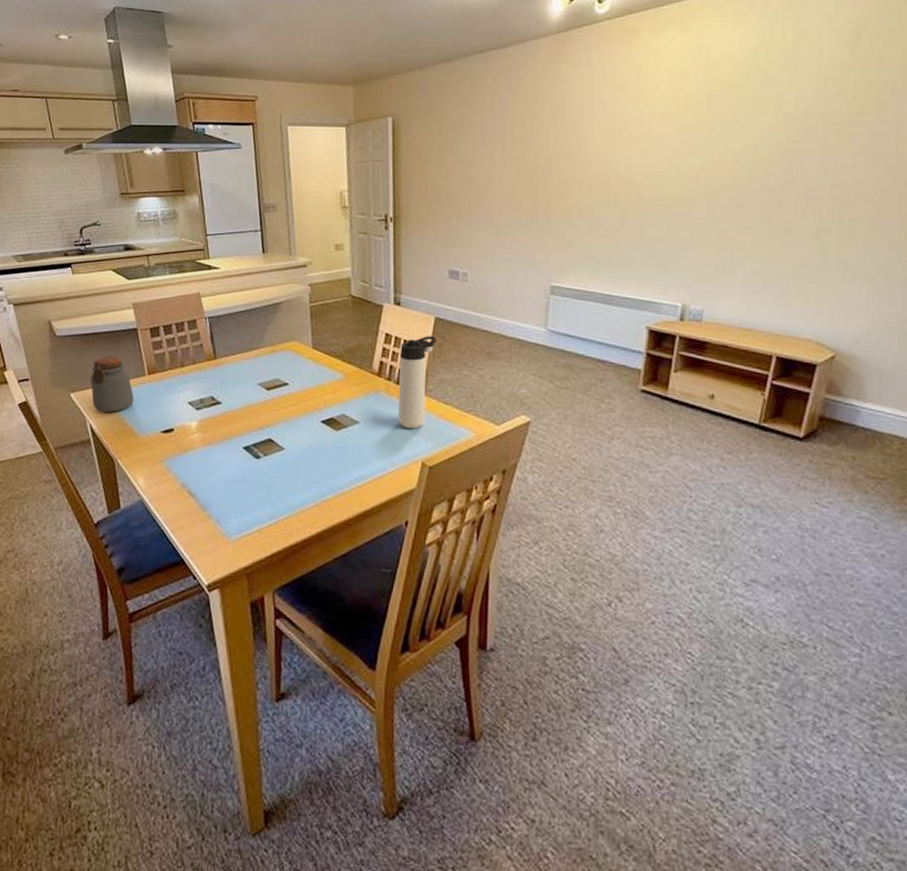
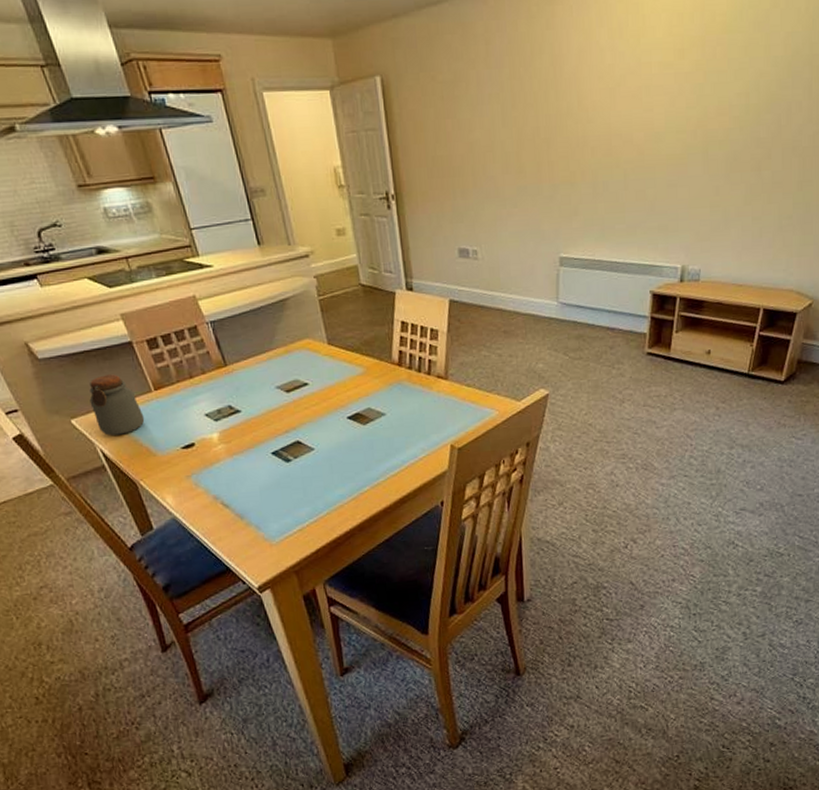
thermos bottle: present [398,336,437,429] -> none [418,319,454,414]

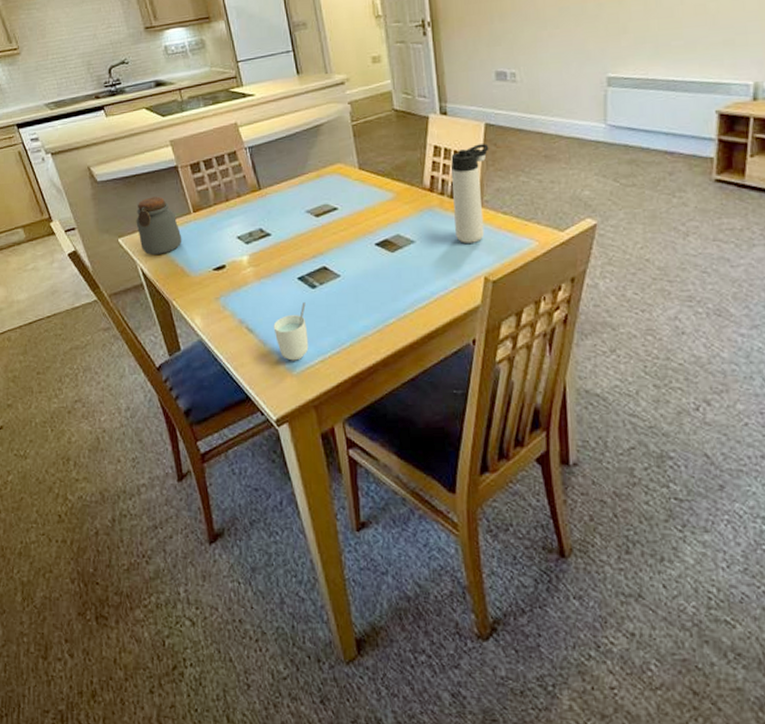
cup: none [249,476,287,532] -> present [273,302,309,361]
thermos bottle: none [418,319,454,414] -> present [451,144,489,243]

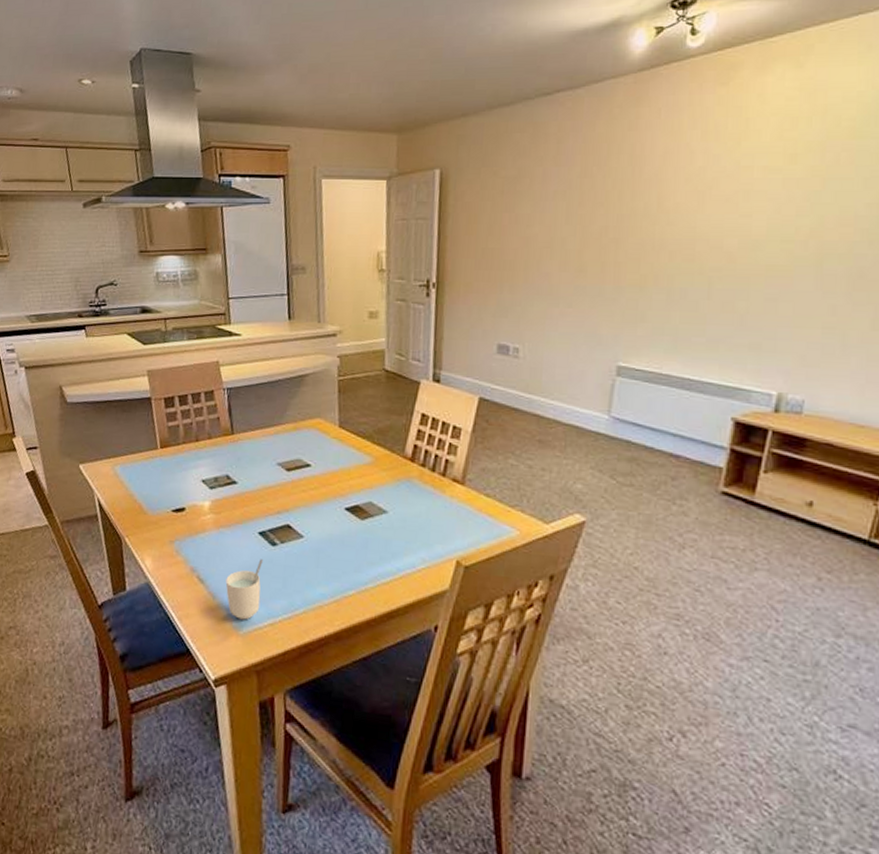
jar: present [136,196,182,255] -> none [100,426,145,487]
thermos bottle: present [451,144,489,243] -> none [432,418,480,523]

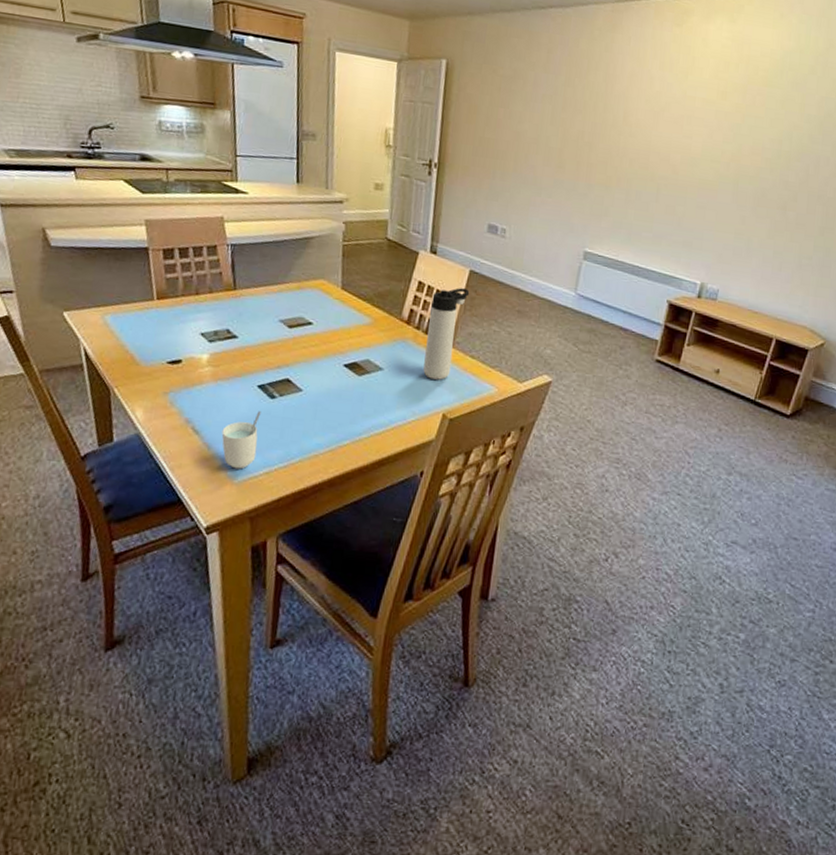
thermos bottle: none [432,418,480,523] -> present [423,288,470,380]

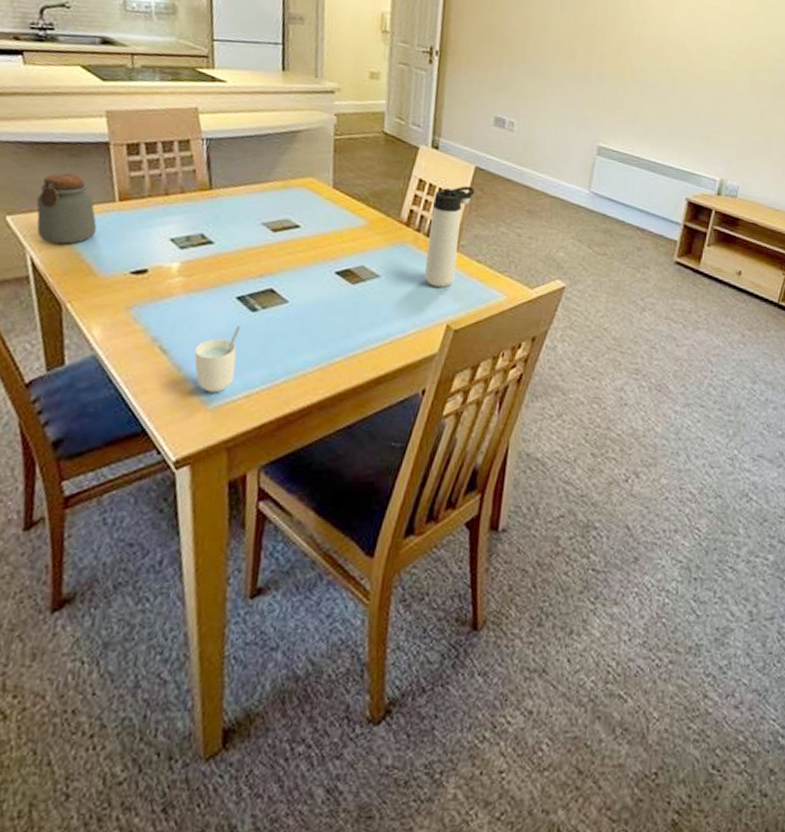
jar: none [88,274,139,337] -> present [36,172,98,245]

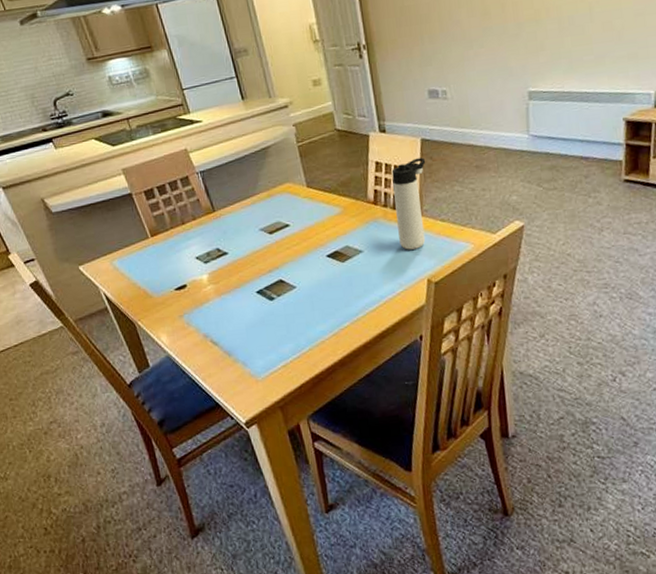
jar: present [36,172,98,245] -> none [95,223,143,280]
cup: present [194,326,240,393] -> none [236,314,271,368]

